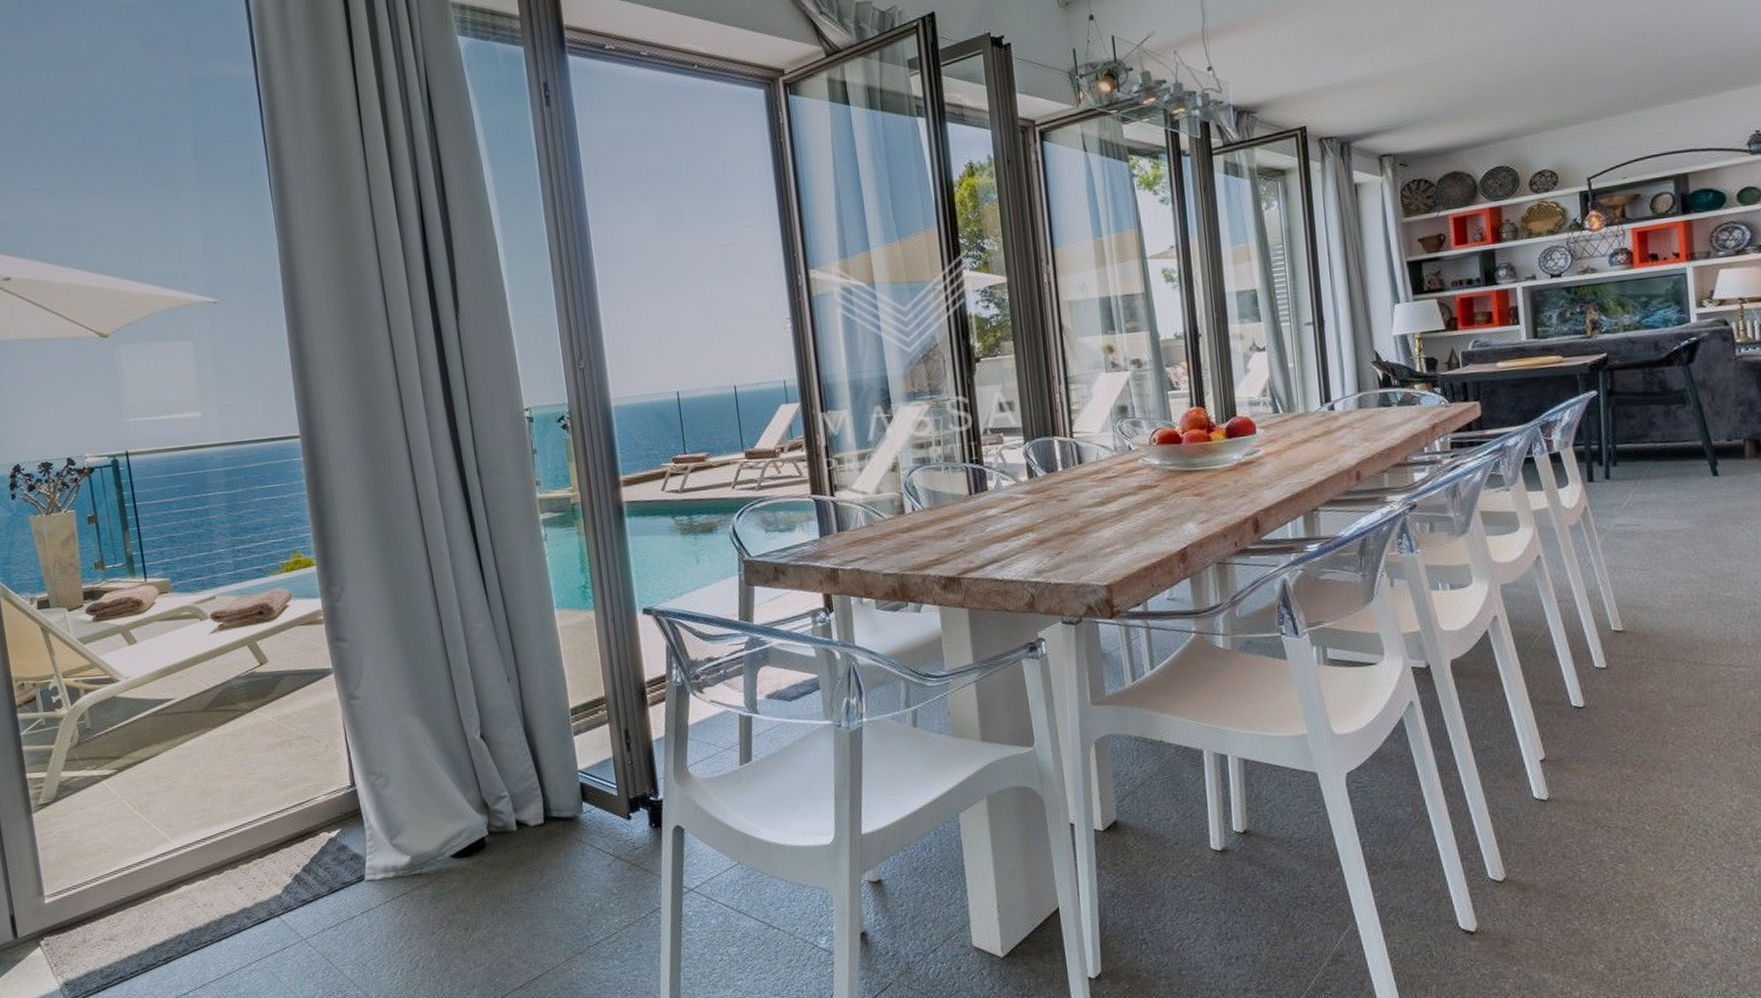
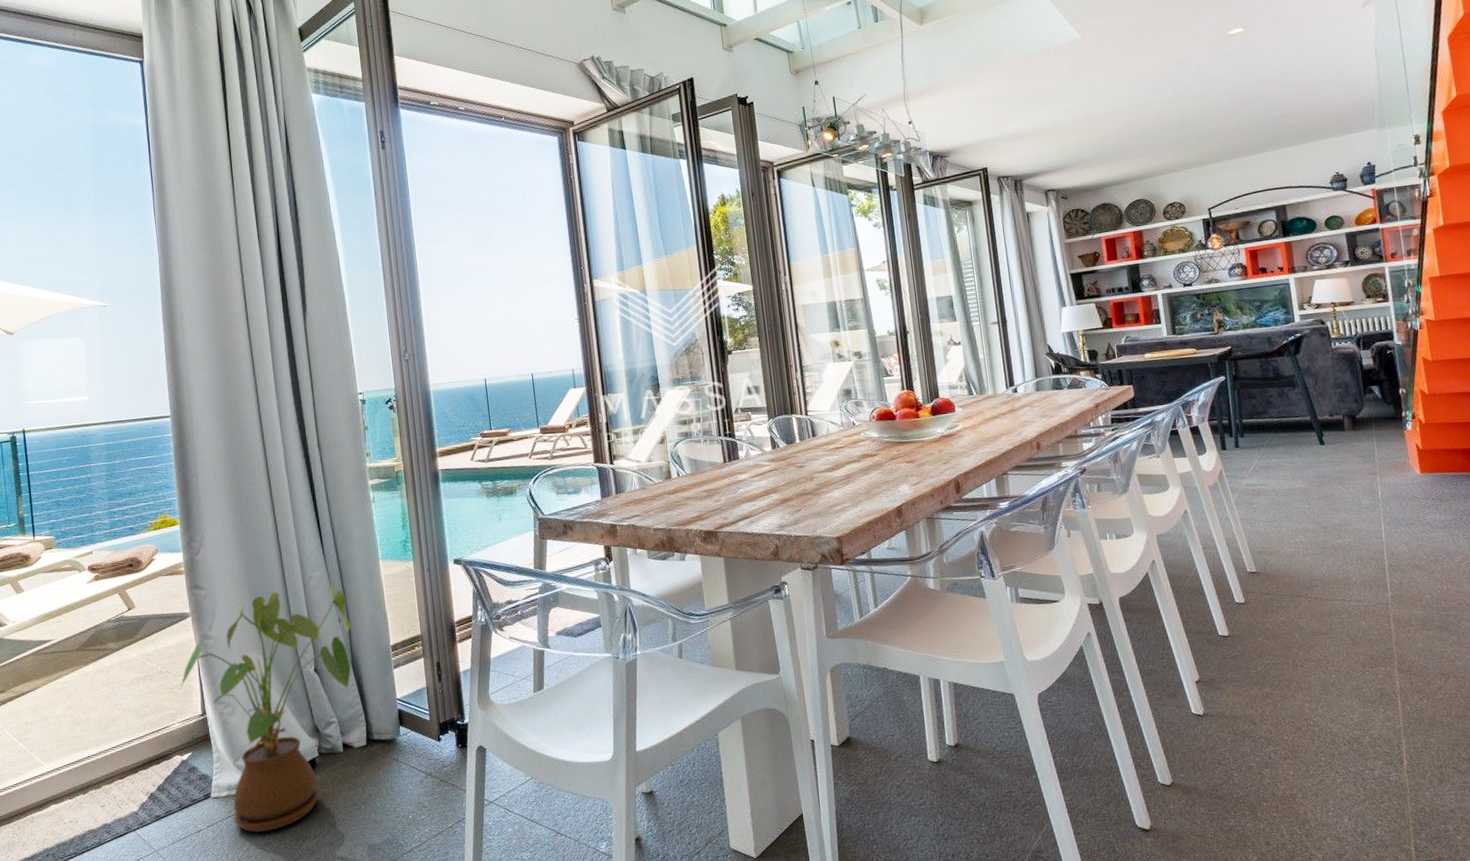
house plant: none [323,638,524,920] -> present [179,585,351,833]

